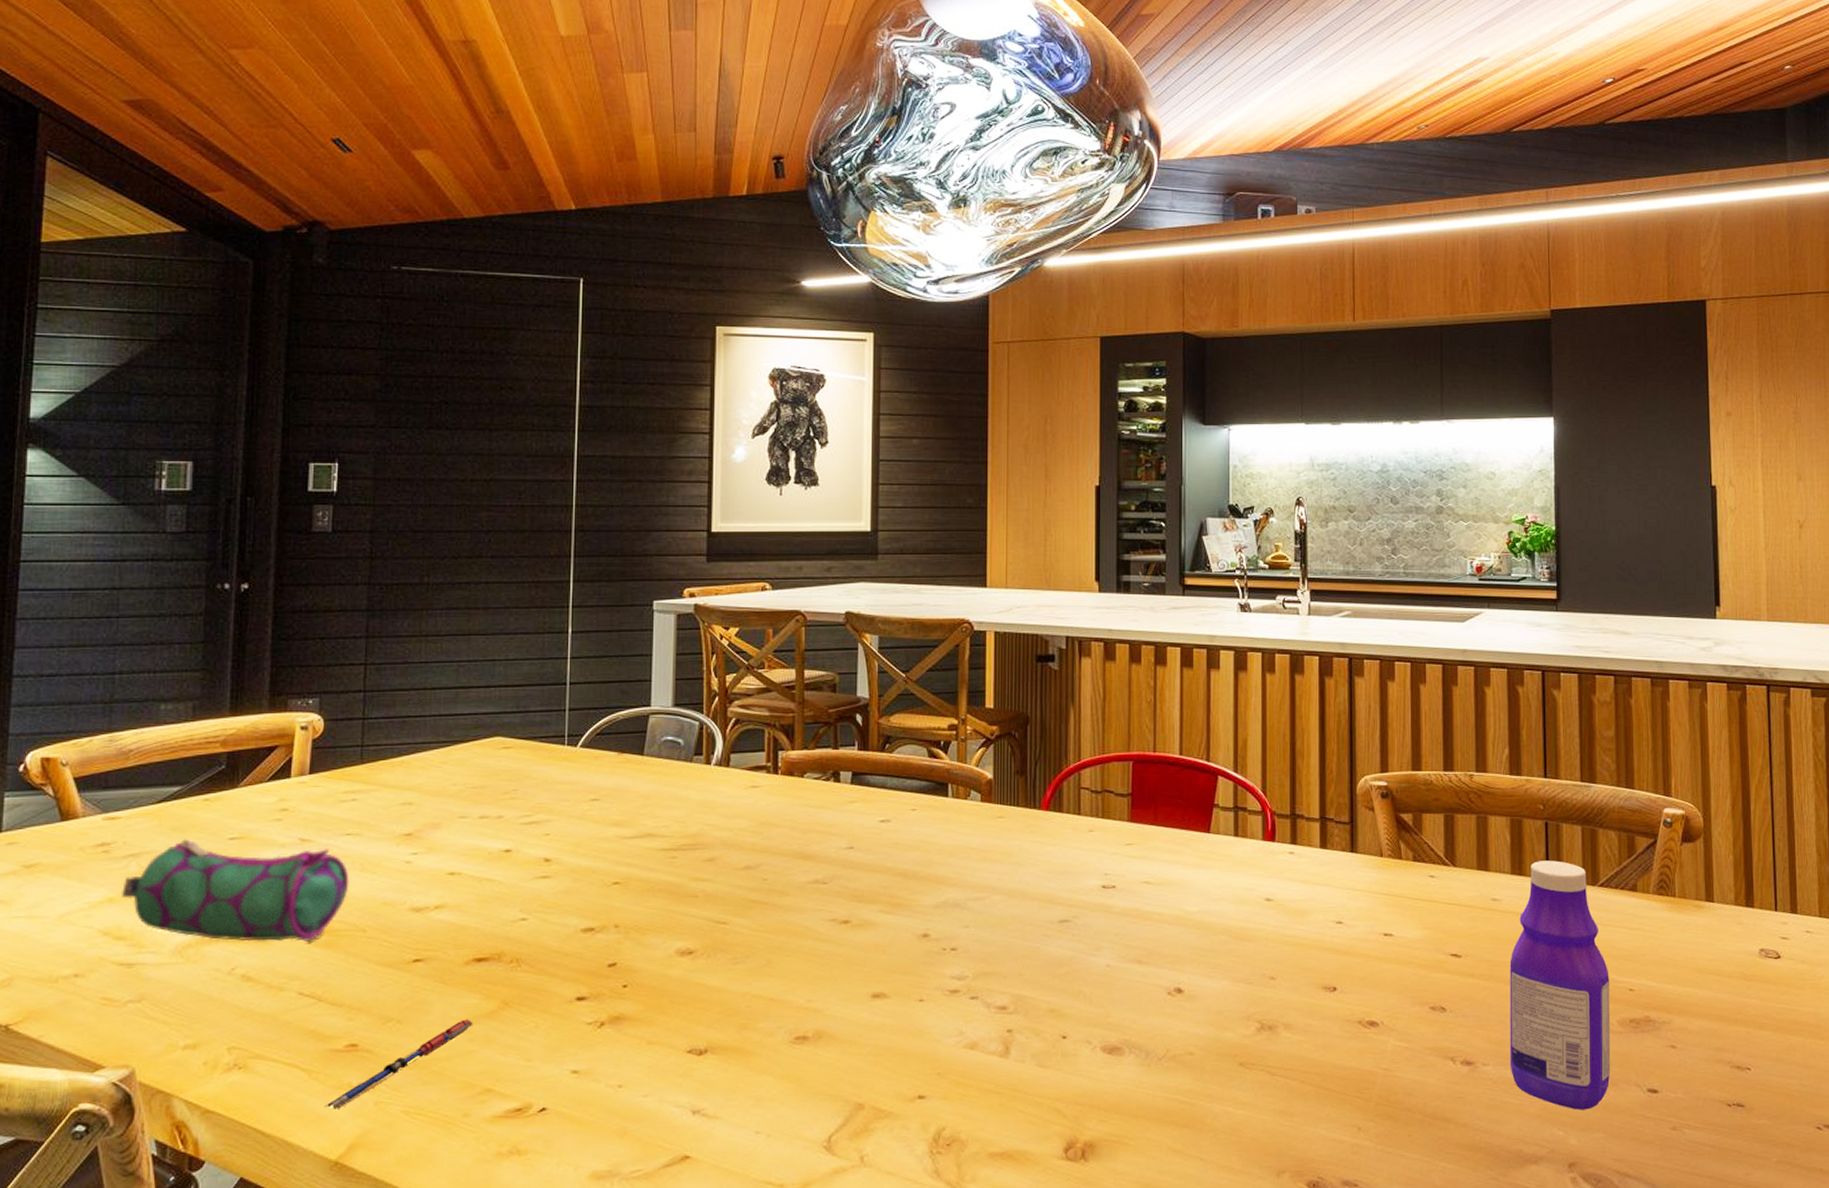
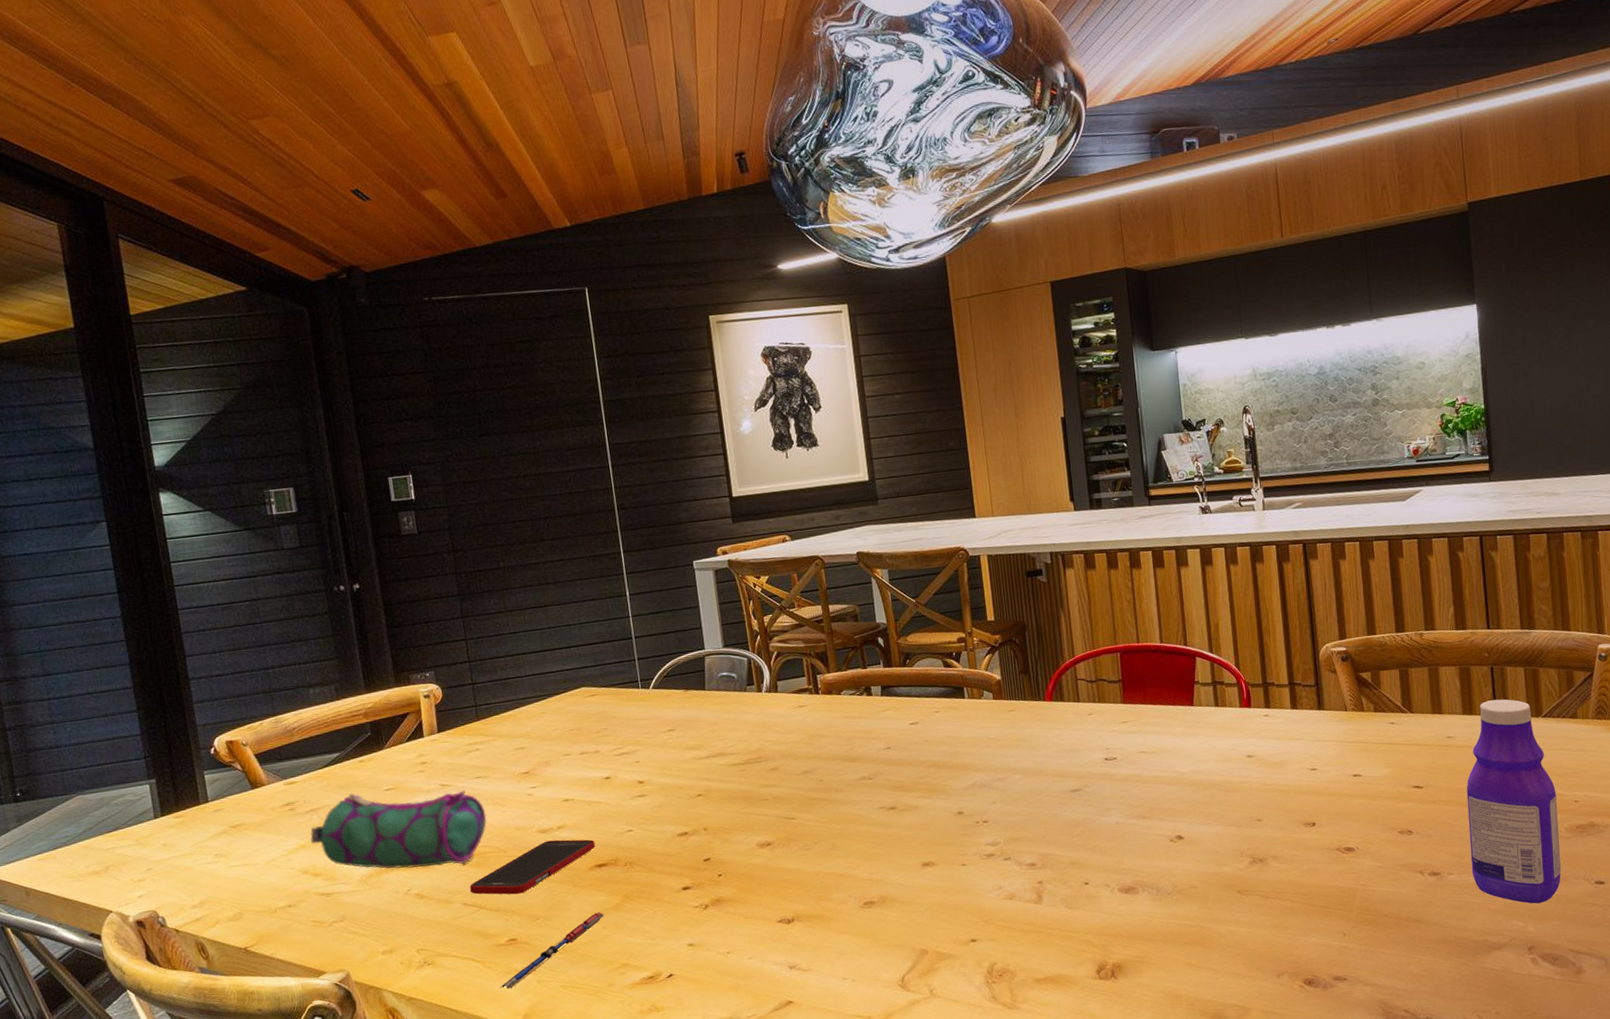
cell phone: none [310,922,478,987] -> present [469,839,596,895]

